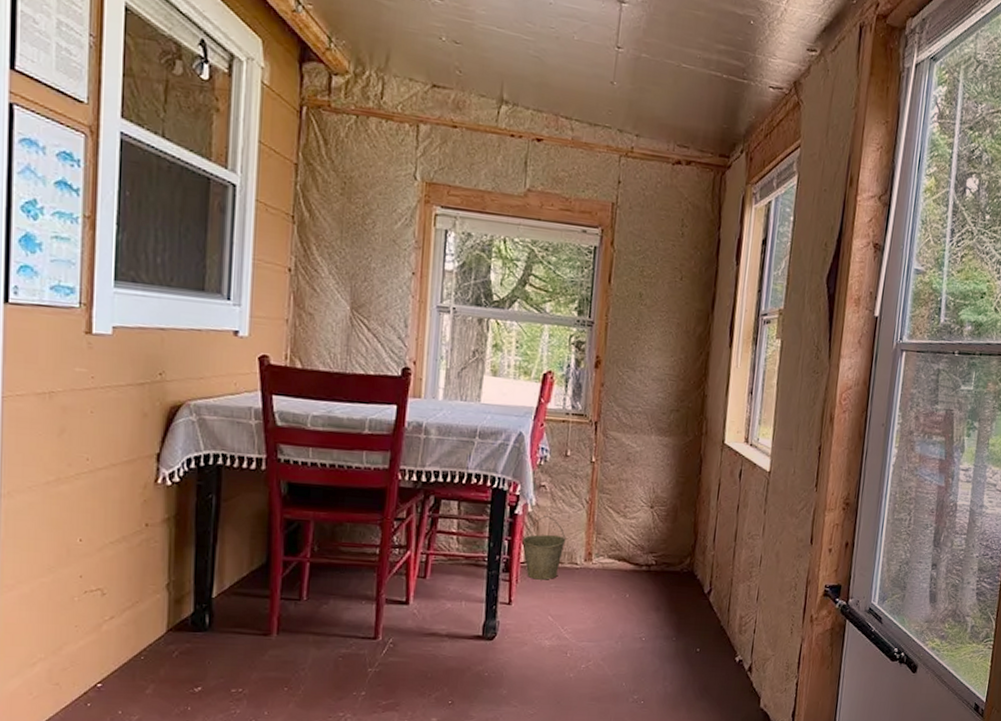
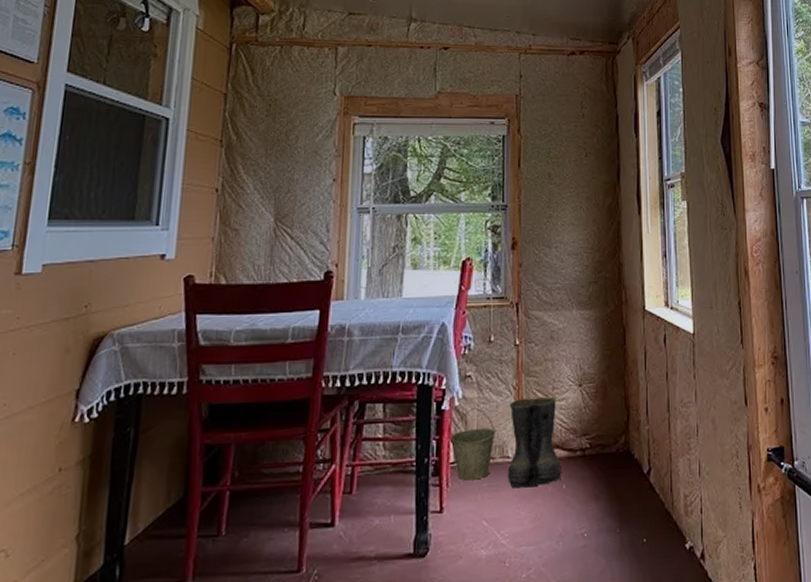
boots: none [574,512,627,592] -> present [508,396,561,488]

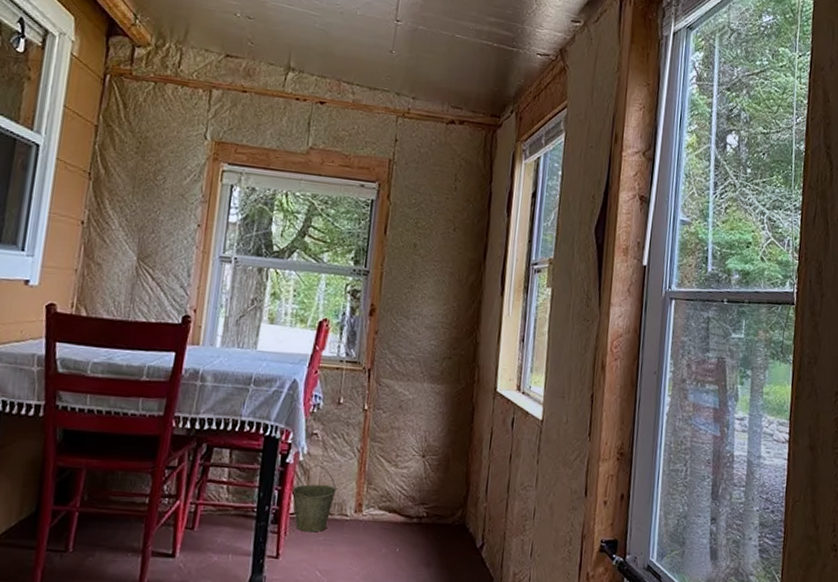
boots: present [508,396,561,488] -> none [344,461,399,546]

